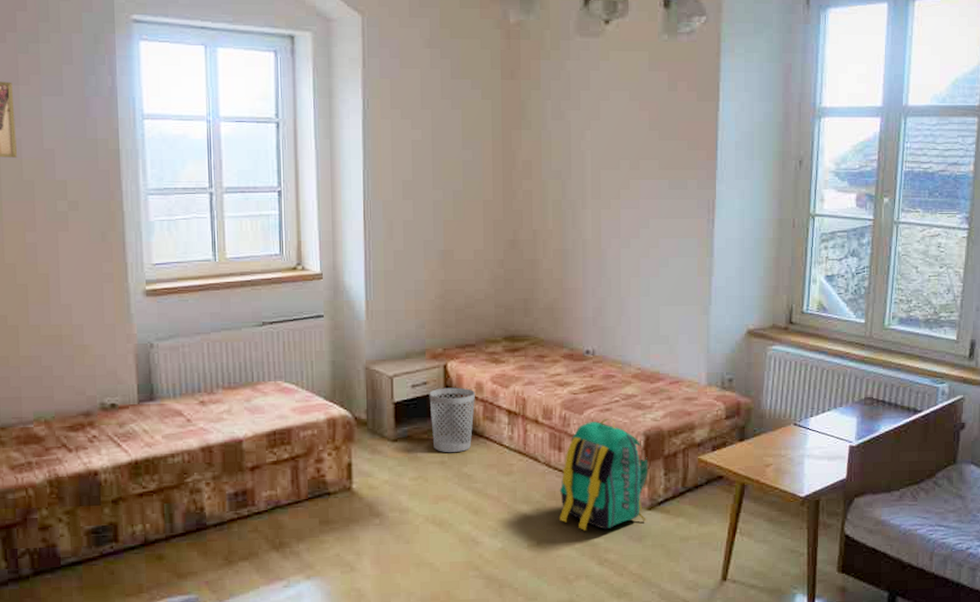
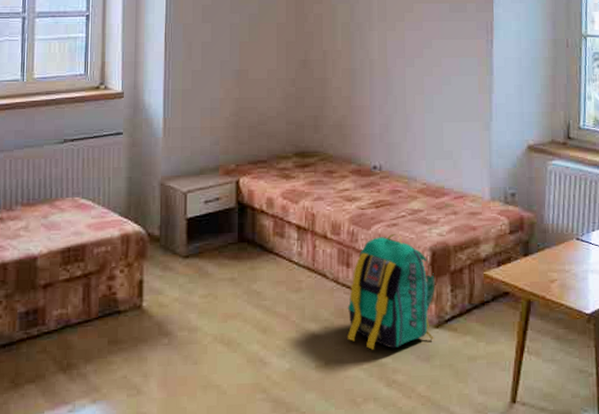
wastebasket: present [429,387,476,453] -> none [221,203,267,270]

